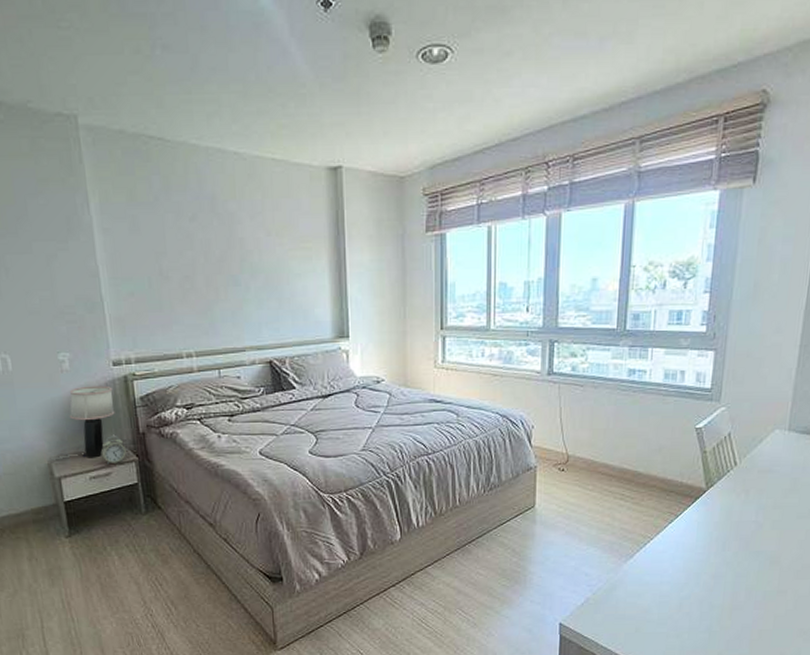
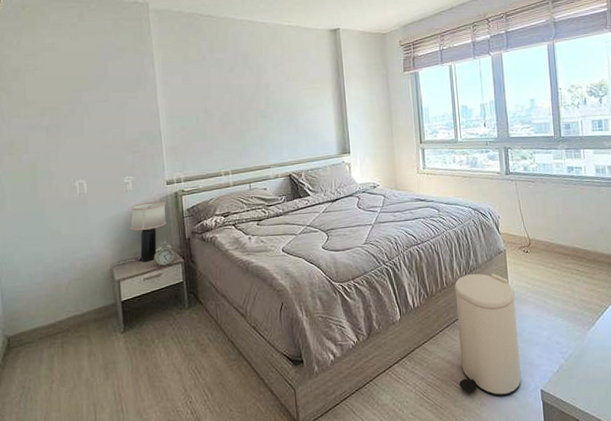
pedal bin: none [464,492,541,629] -> present [454,273,521,397]

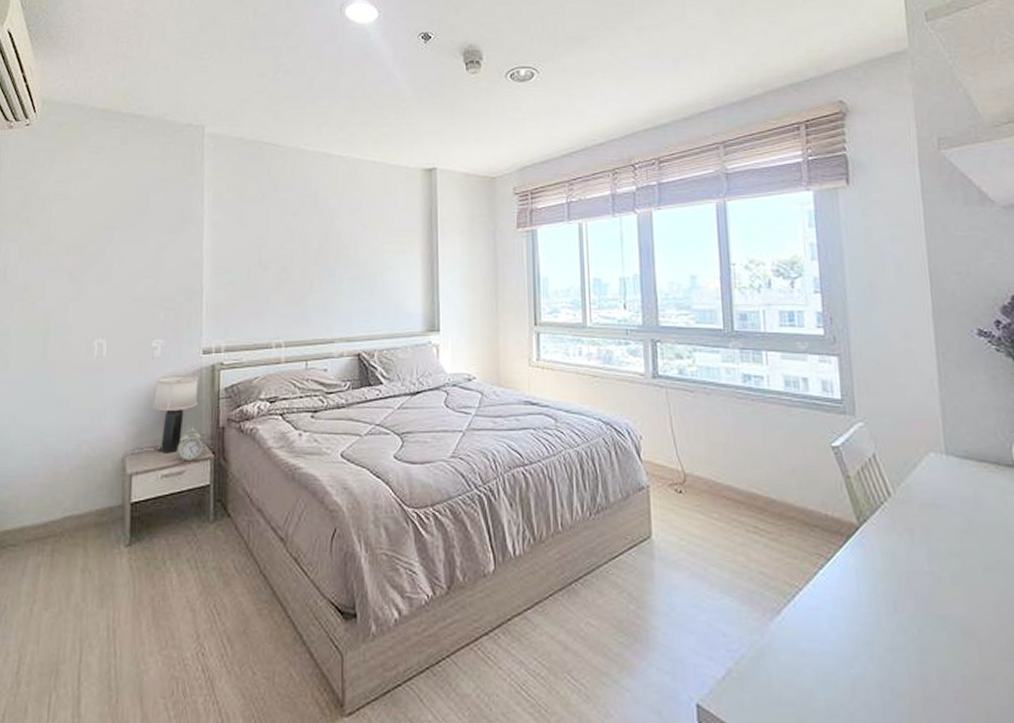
pedal bin: present [454,273,521,397] -> none [574,516,667,708]

